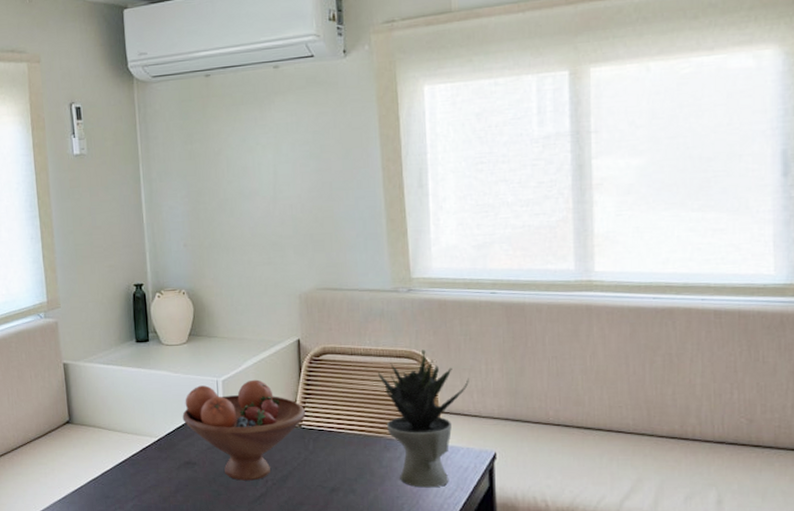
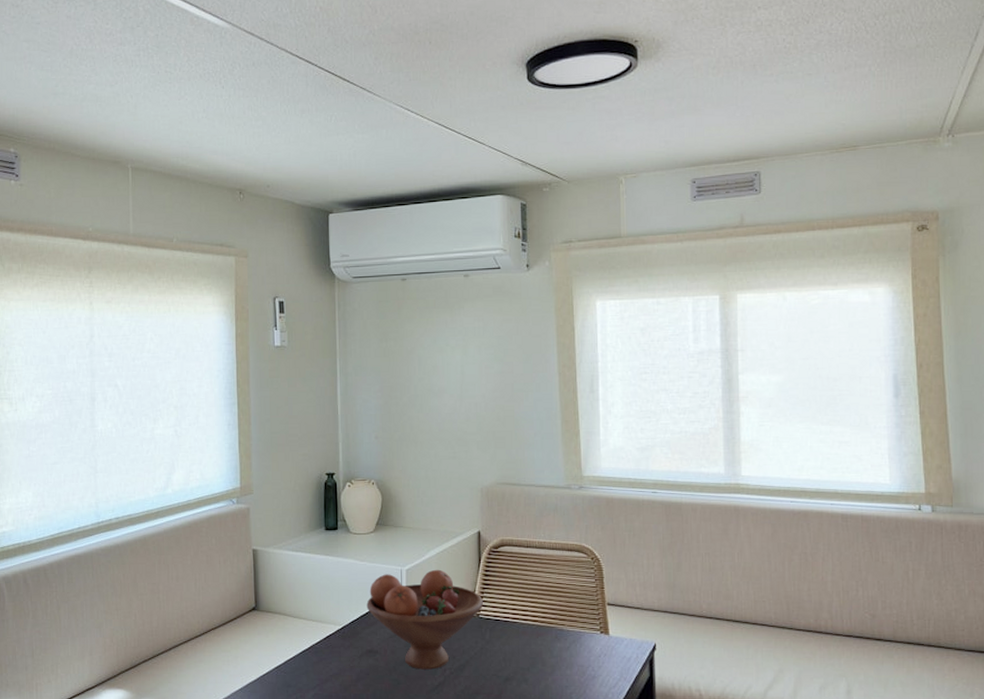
potted plant: present [377,349,469,488] -> none [550,544,633,678]

